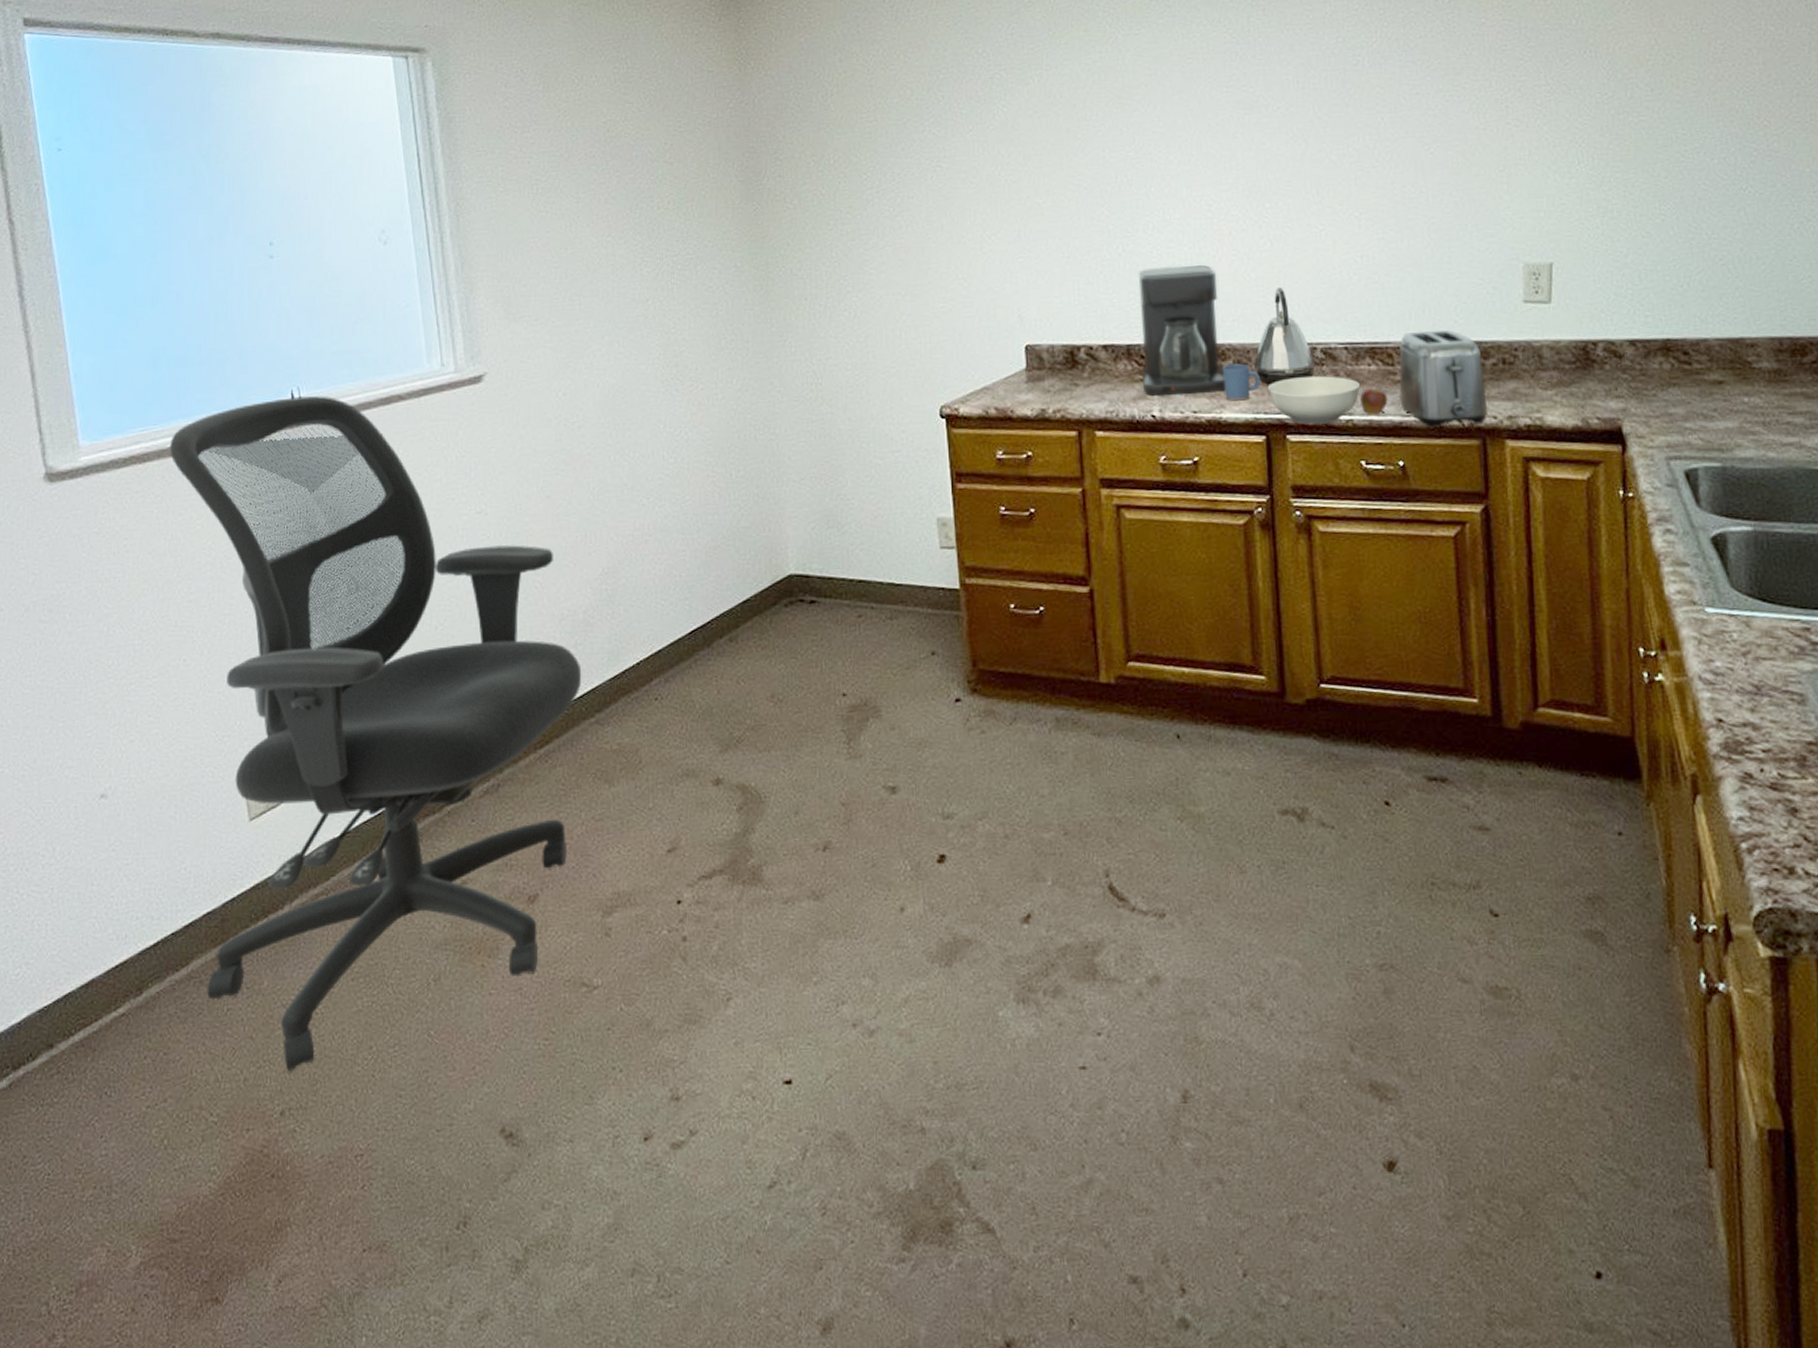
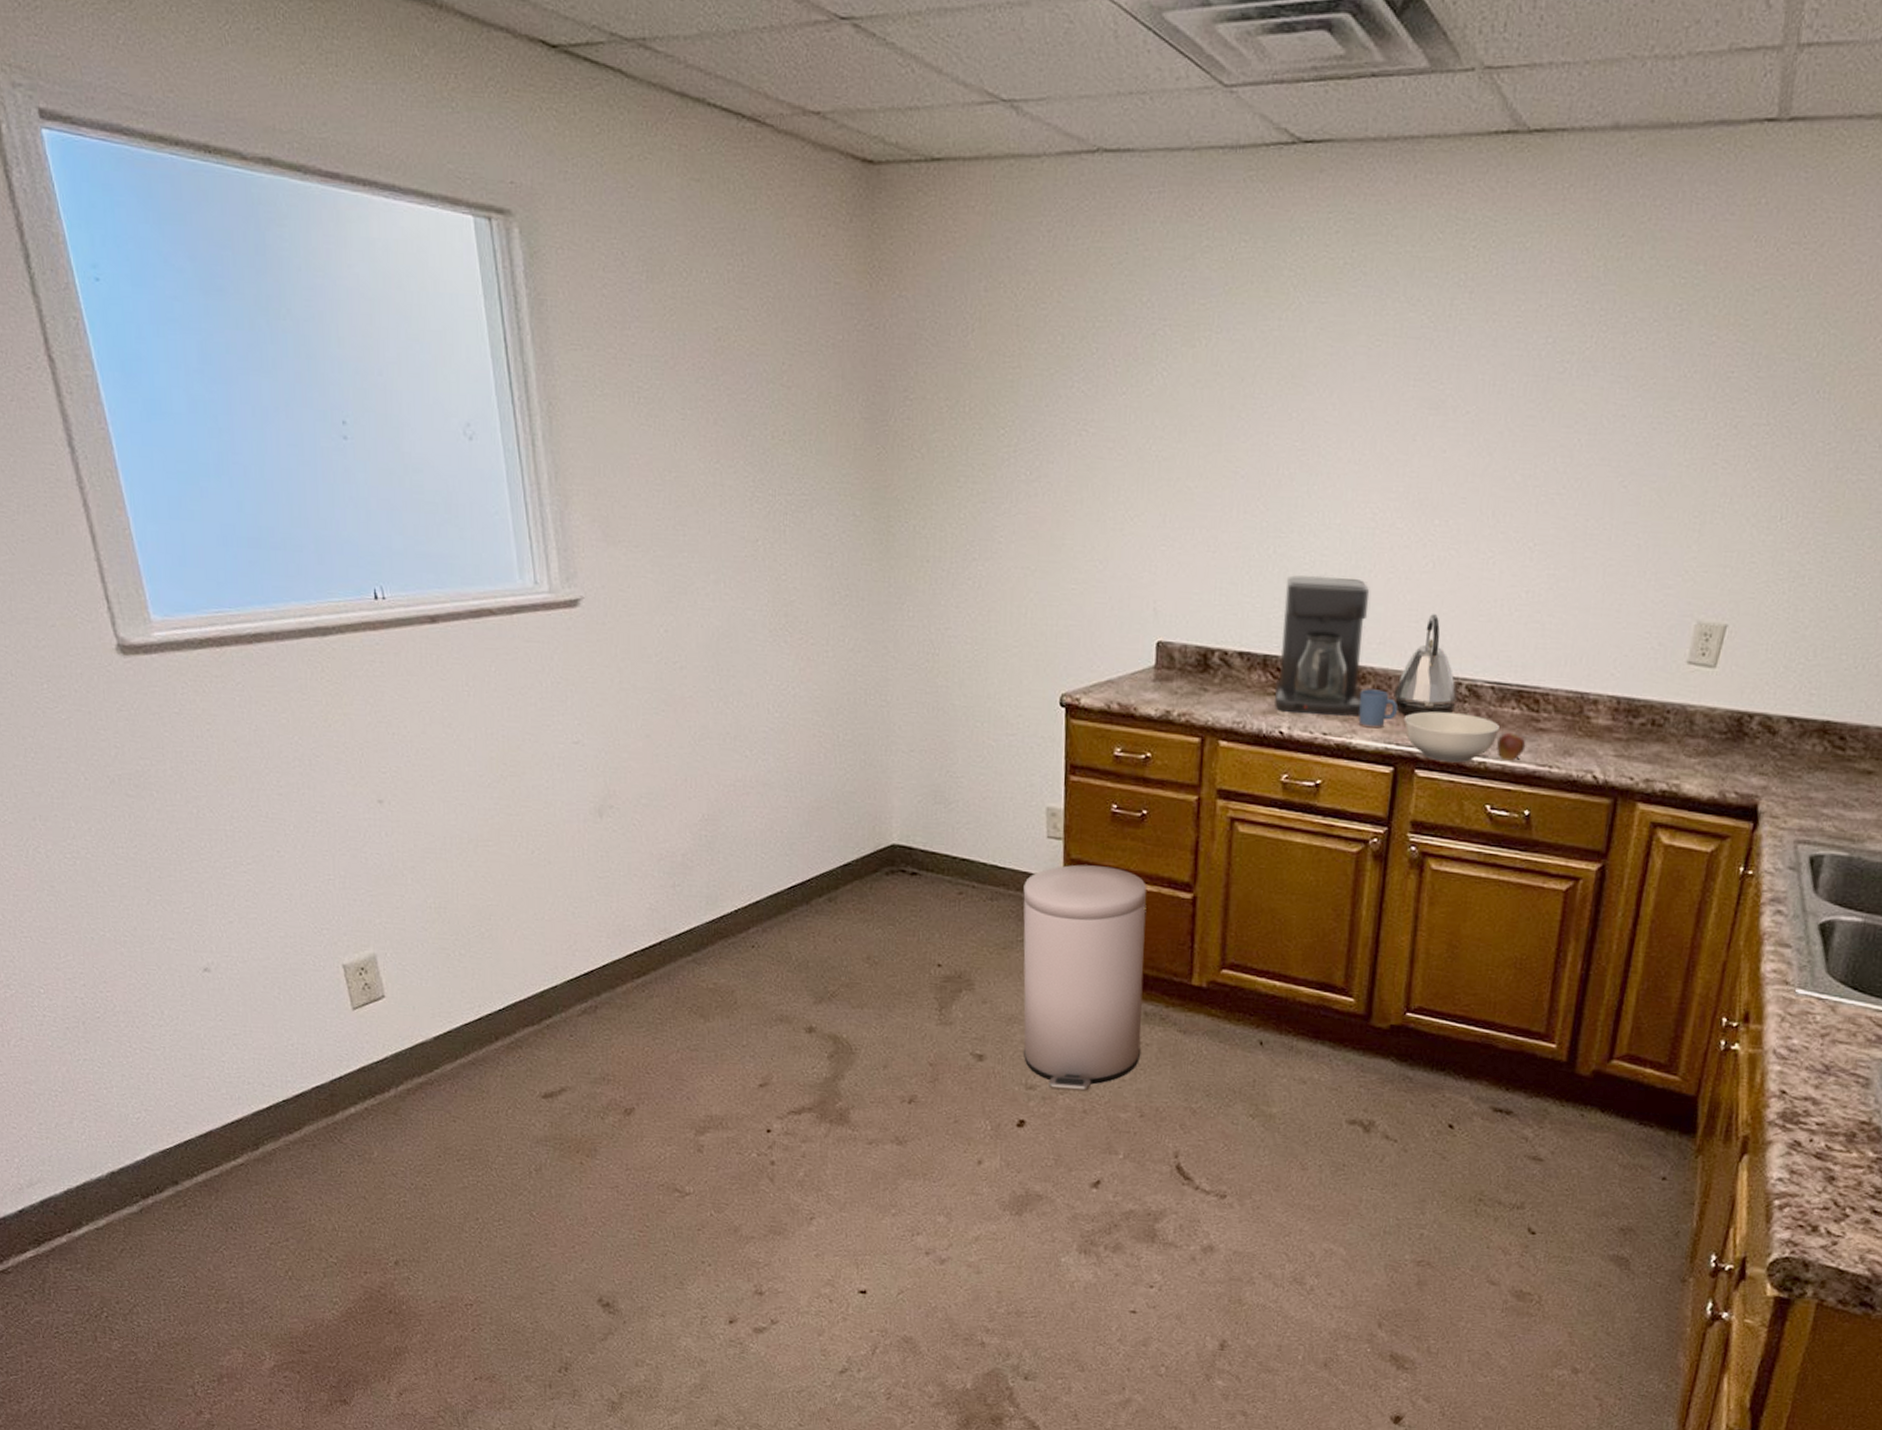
chair: present [169,396,582,1072] -> none [247,596,680,1230]
pedal bin: none [921,570,1058,816] -> present [1023,864,1147,1092]
toaster: present [1399,329,1489,428] -> none [1537,680,1632,784]

